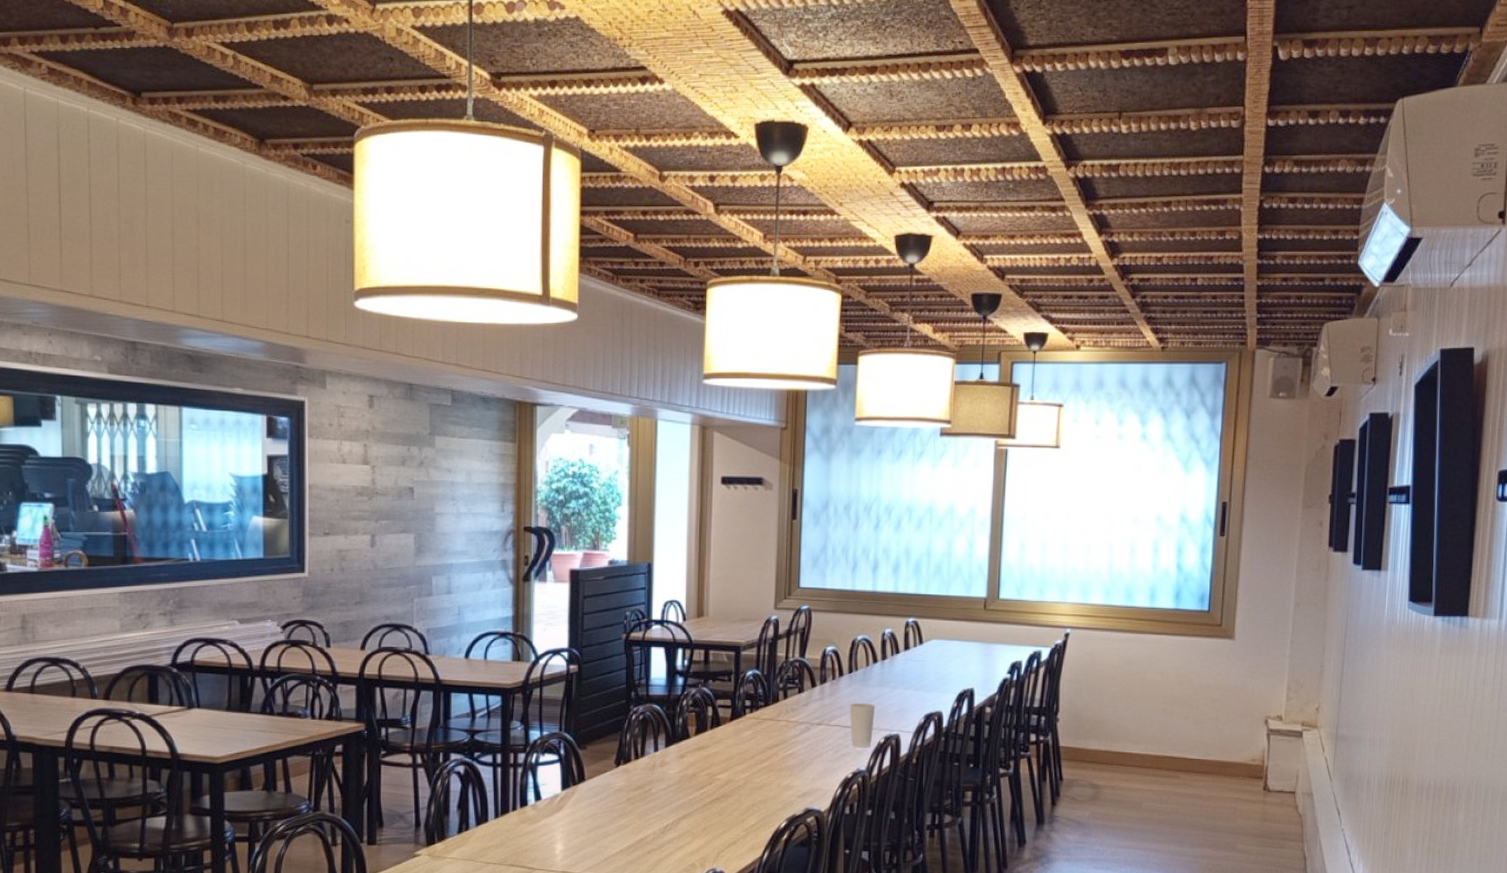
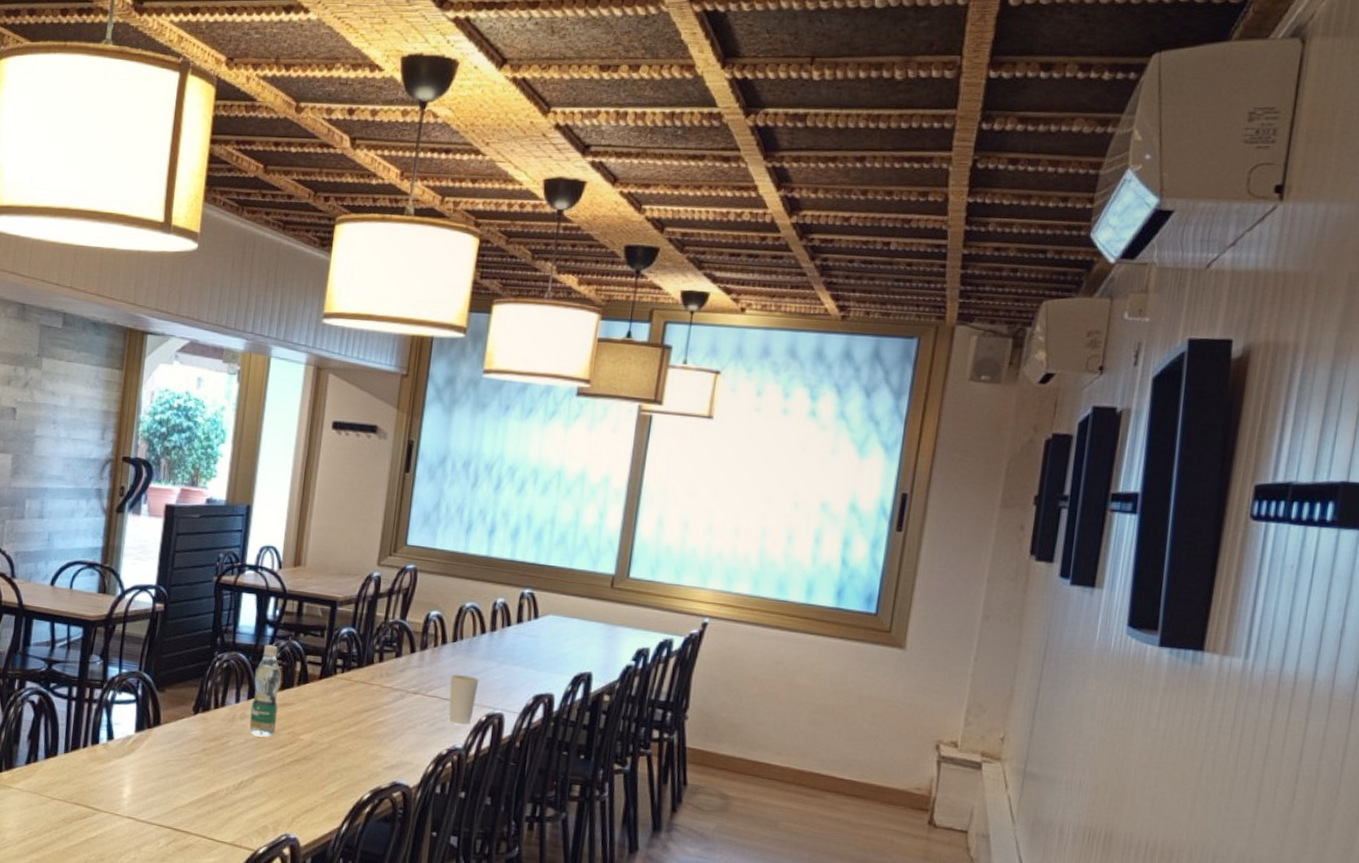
bottle: none [669,693,695,781] -> present [249,644,281,738]

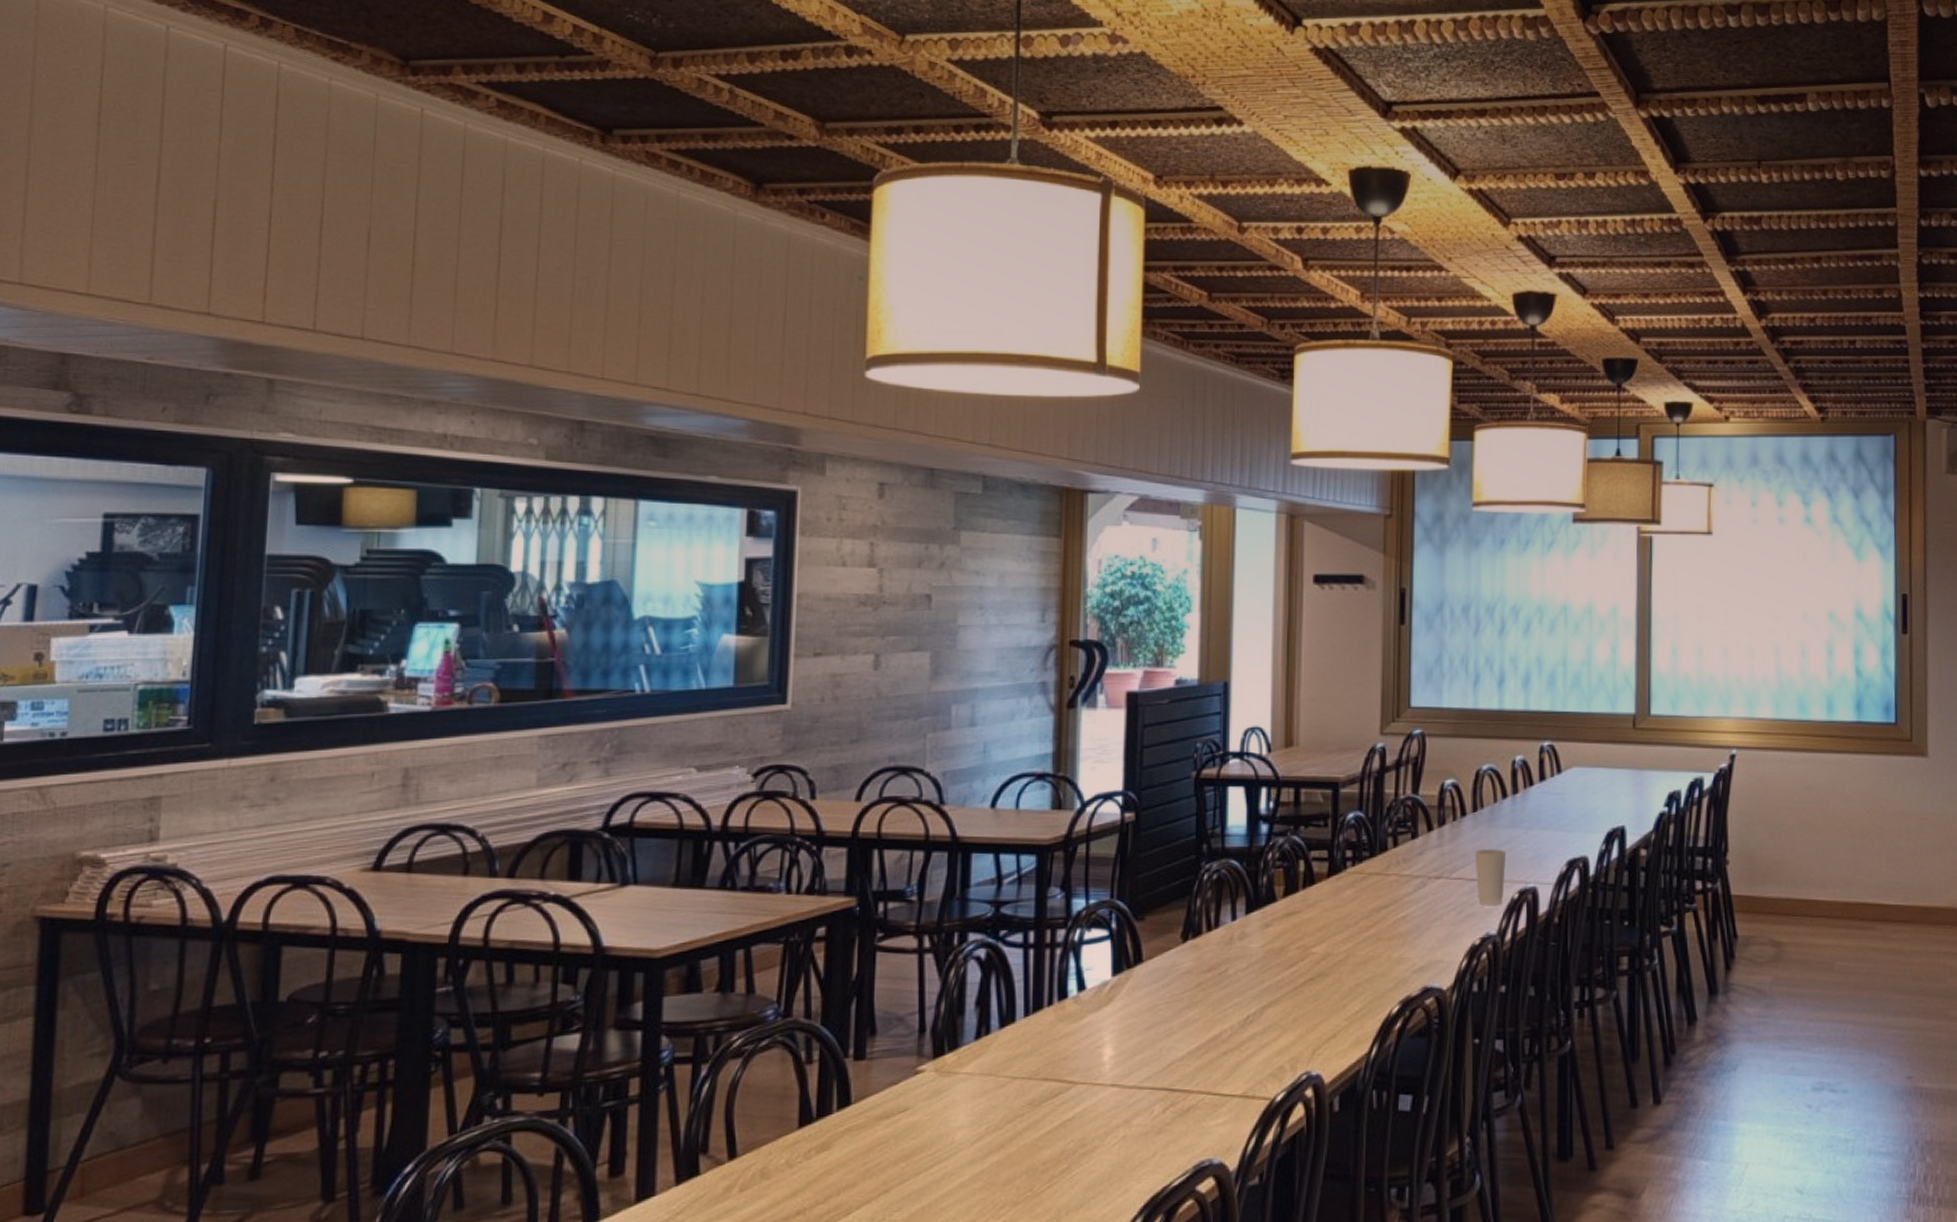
bottle: present [249,644,281,738] -> none [1251,844,1283,958]

